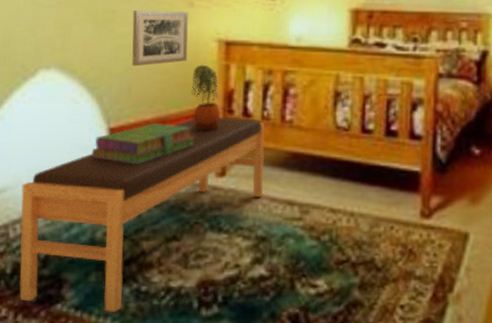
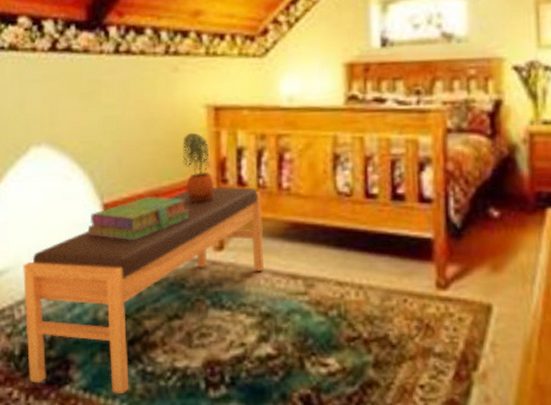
wall art: present [132,11,188,67] -> none [118,77,176,138]

